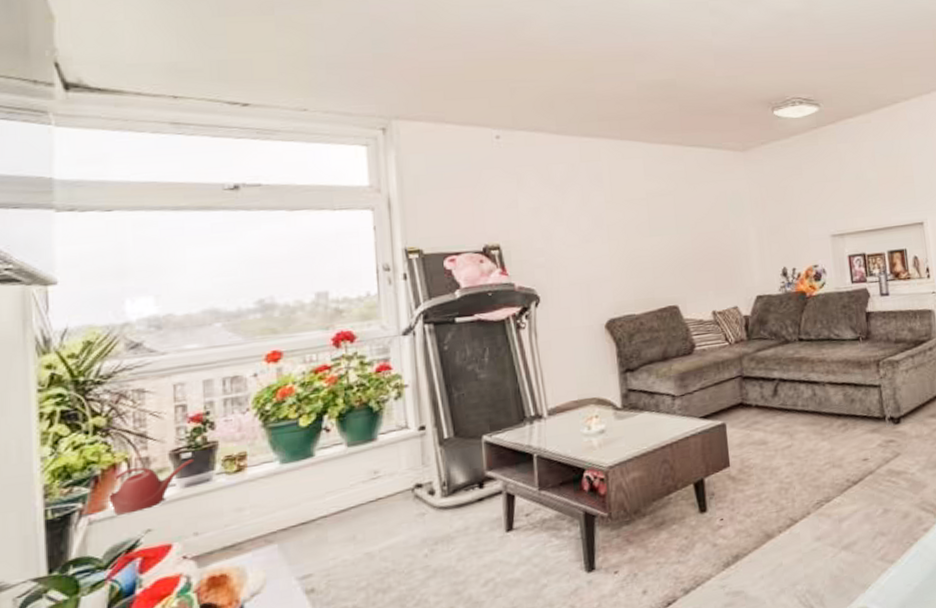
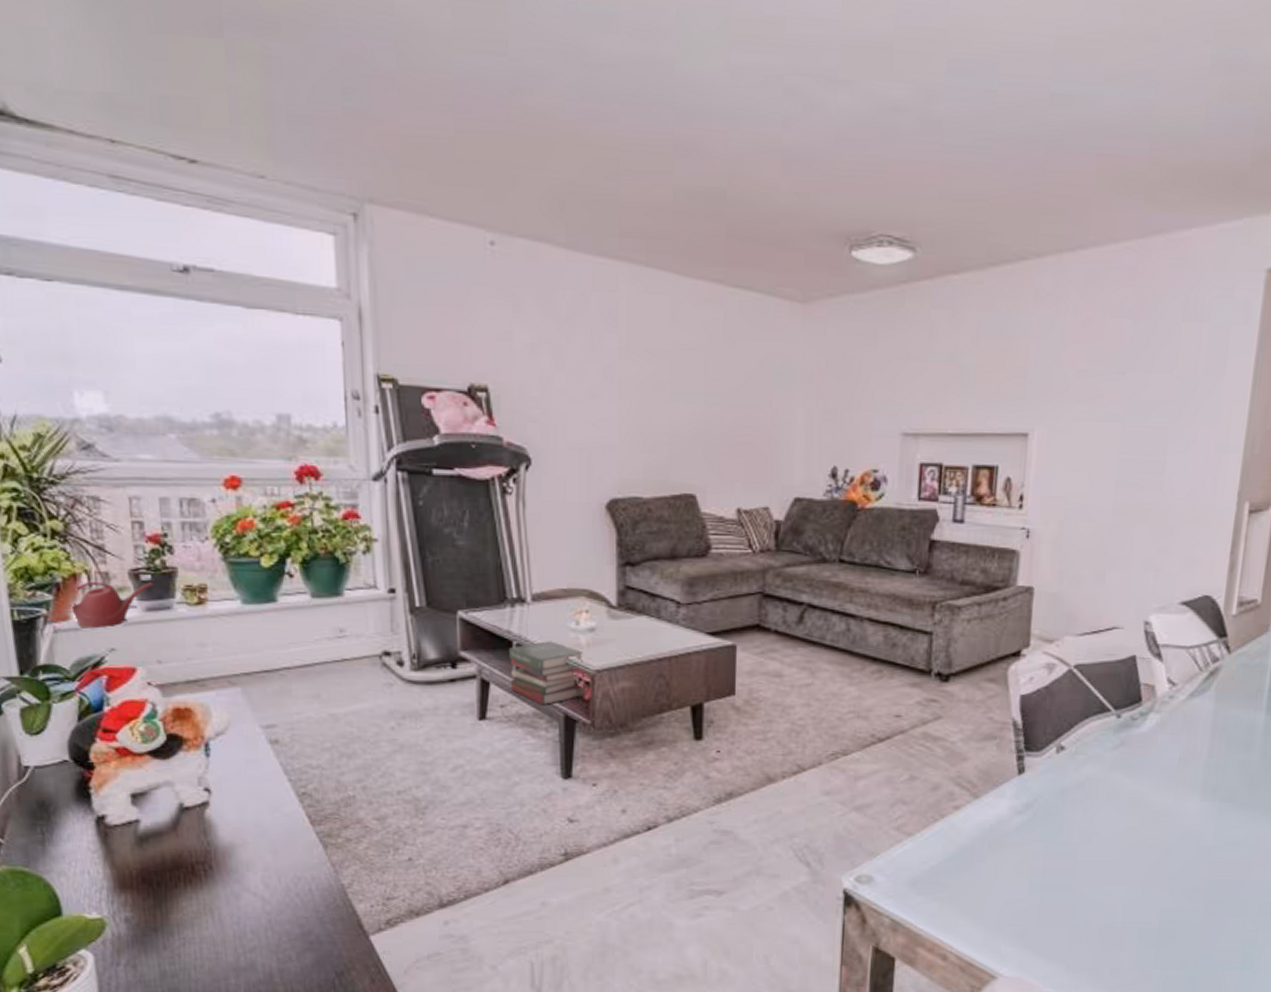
books: none [531,448,602,508] -> present [509,641,586,706]

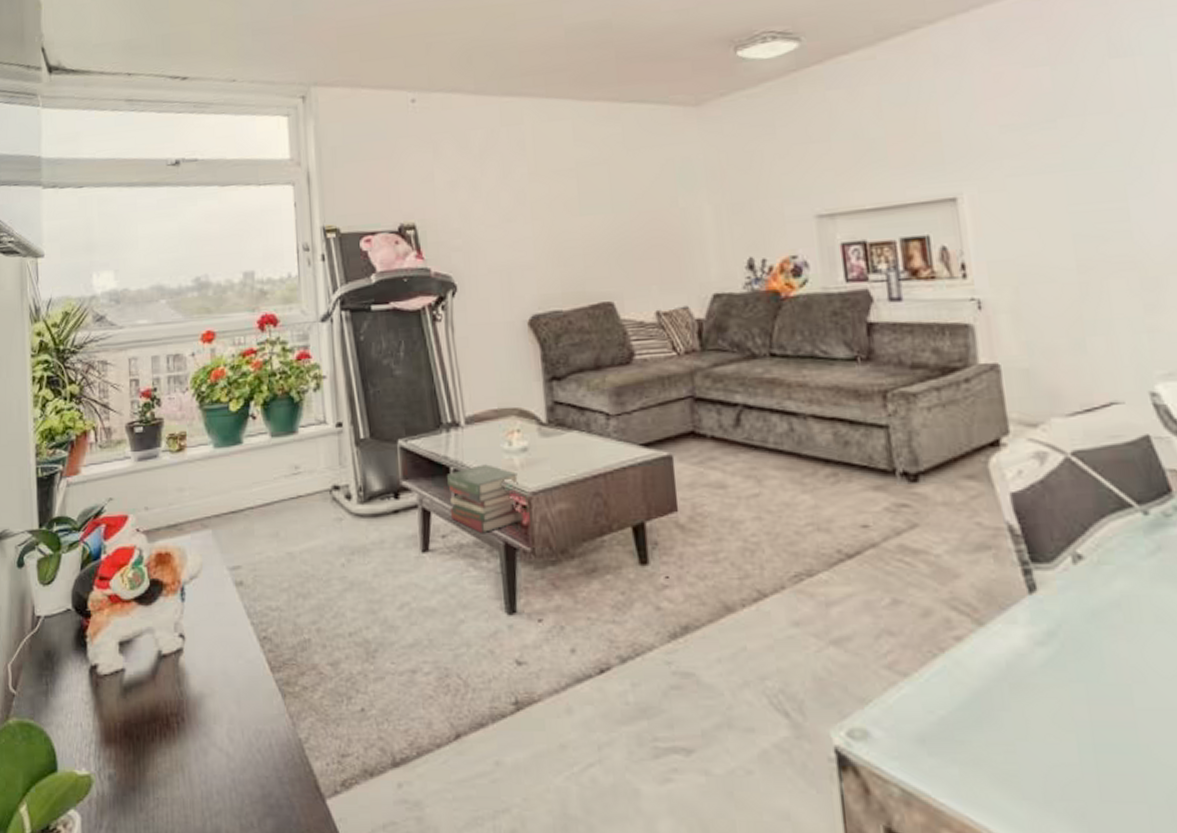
watering can: present [69,582,155,629] -> none [80,434,145,481]

